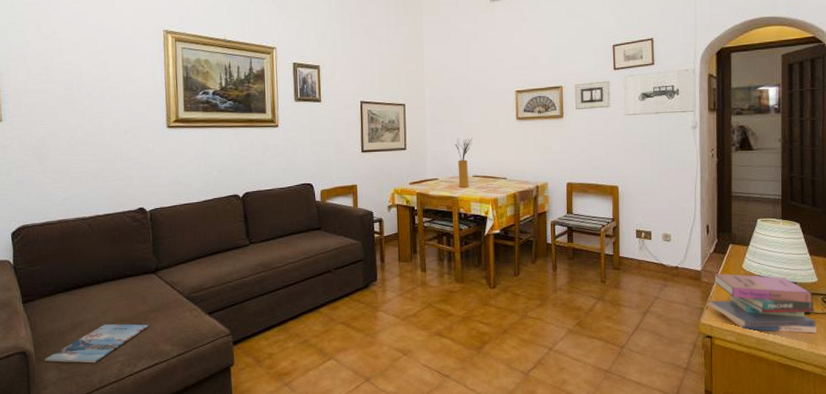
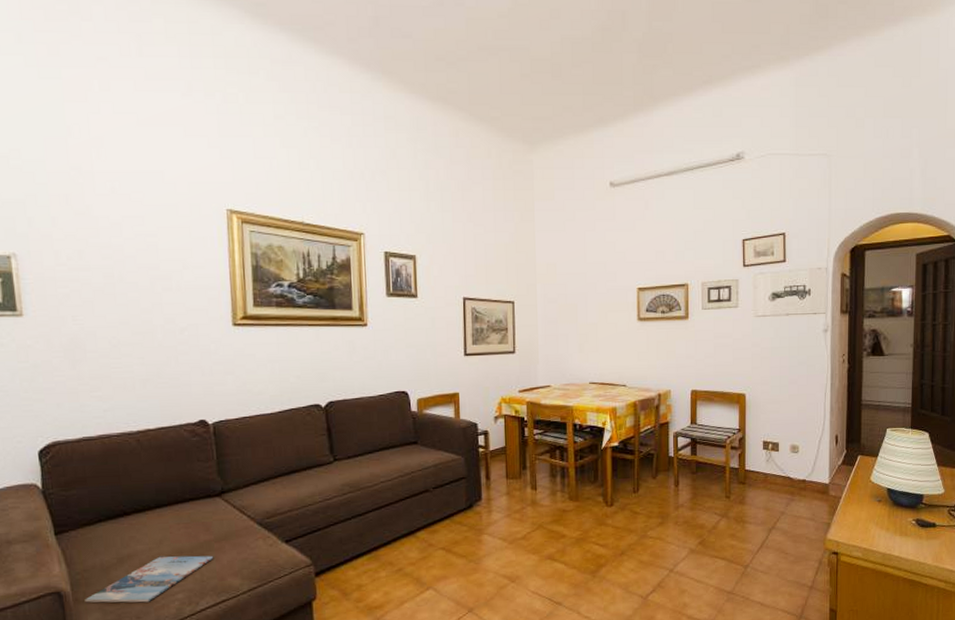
vase: present [455,138,473,188] -> none [570,340,589,396]
books: present [709,273,818,334] -> none [836,486,943,547]

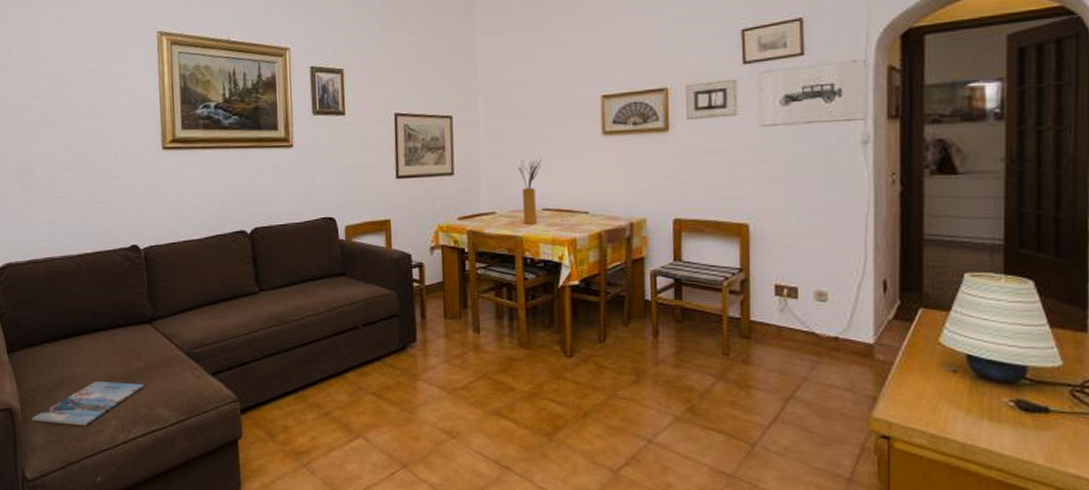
vase: none [570,340,589,396] -> present [518,159,542,224]

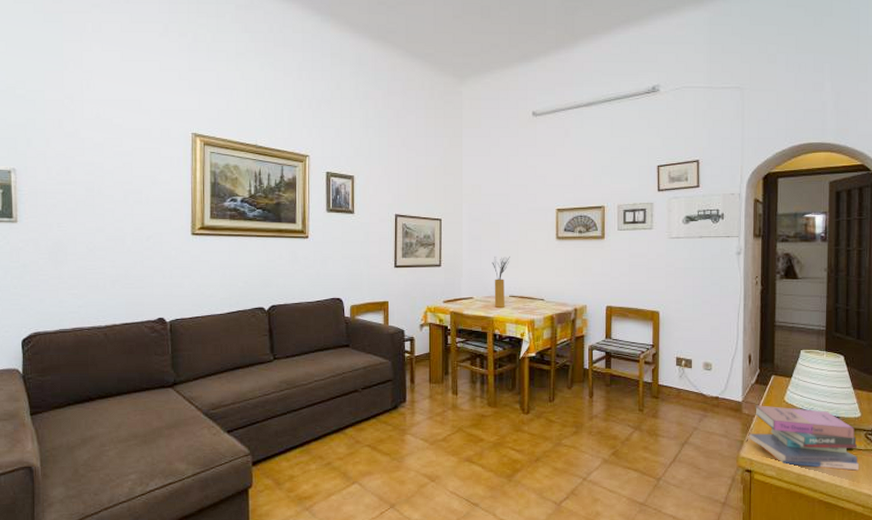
magazine: present [32,381,145,426] -> none [51,439,164,481]
books: none [886,349,1062,441] -> present [749,405,860,471]

